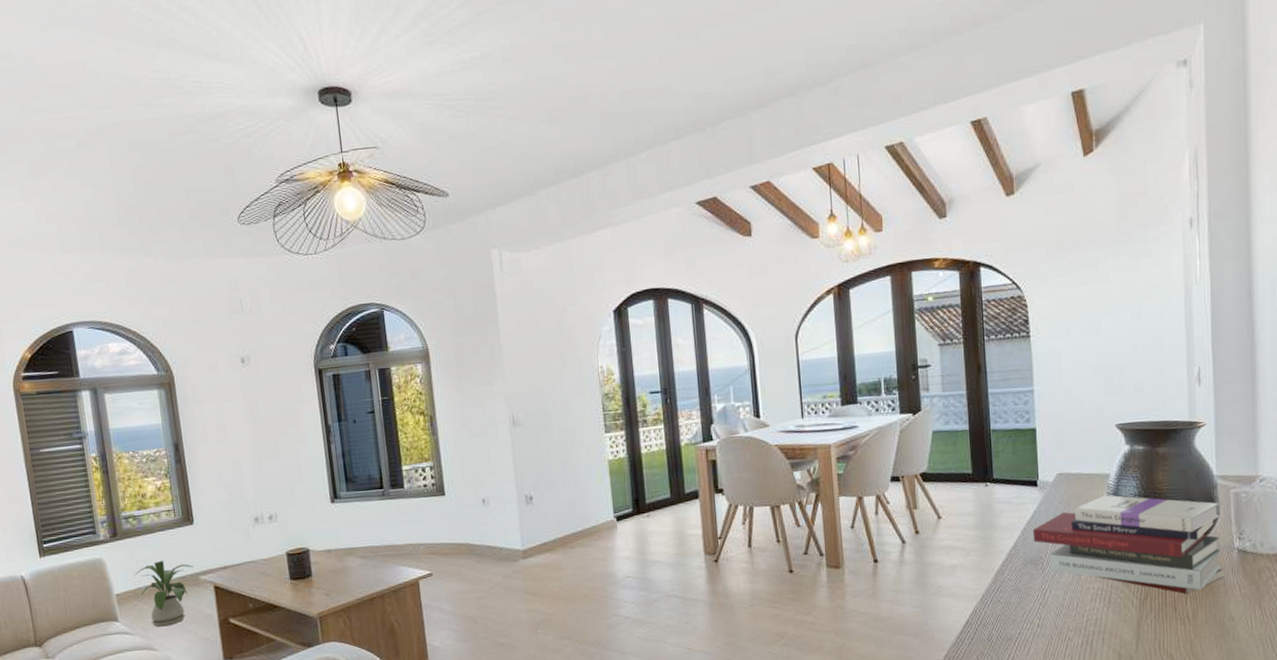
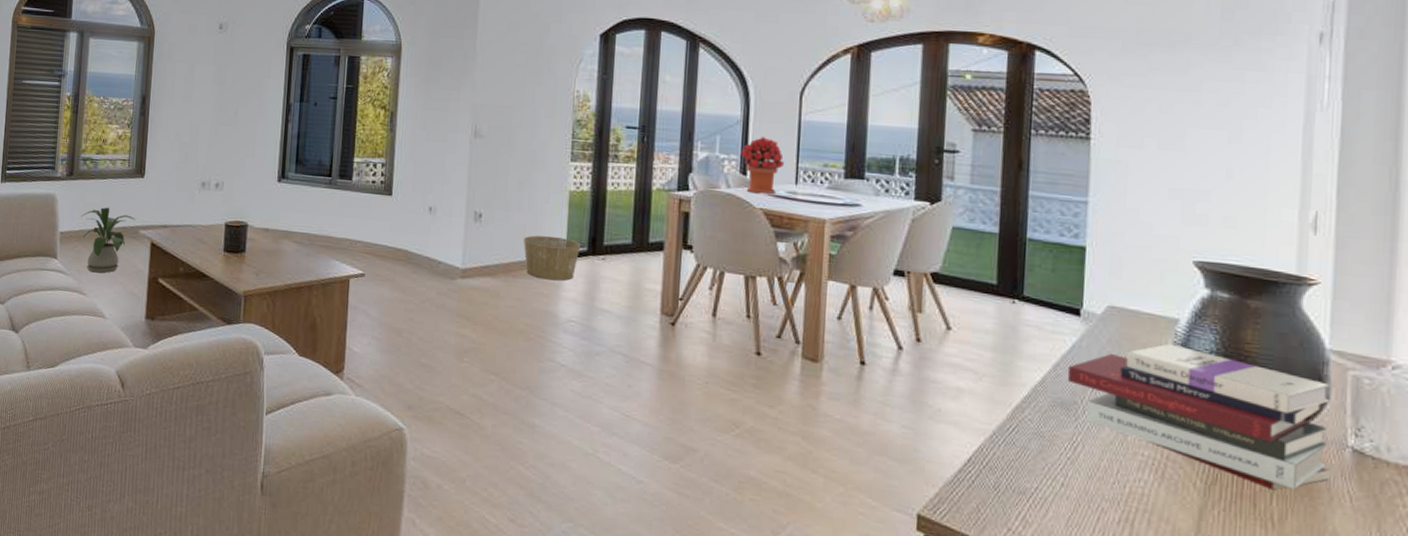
basket: none [574,504,626,545] -> present [524,235,580,281]
bouquet: none [752,381,791,433] -> present [741,137,785,195]

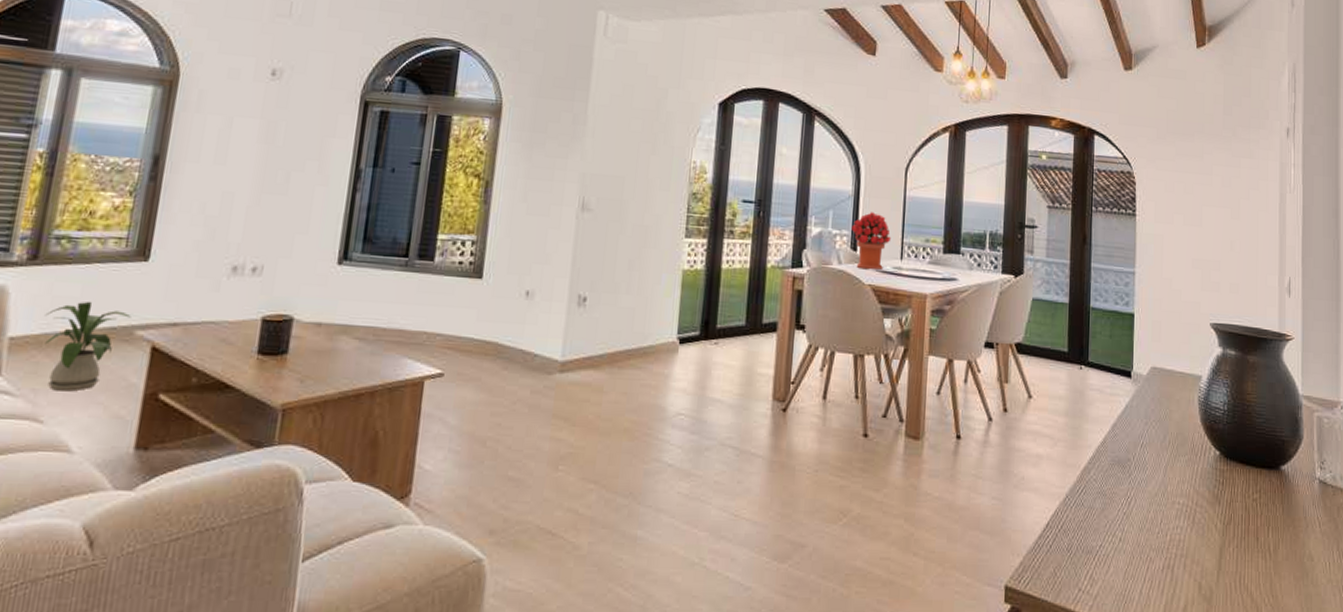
basket: present [524,235,580,281] -> none [632,320,692,370]
books: present [1067,343,1331,490] -> none [1122,398,1305,524]

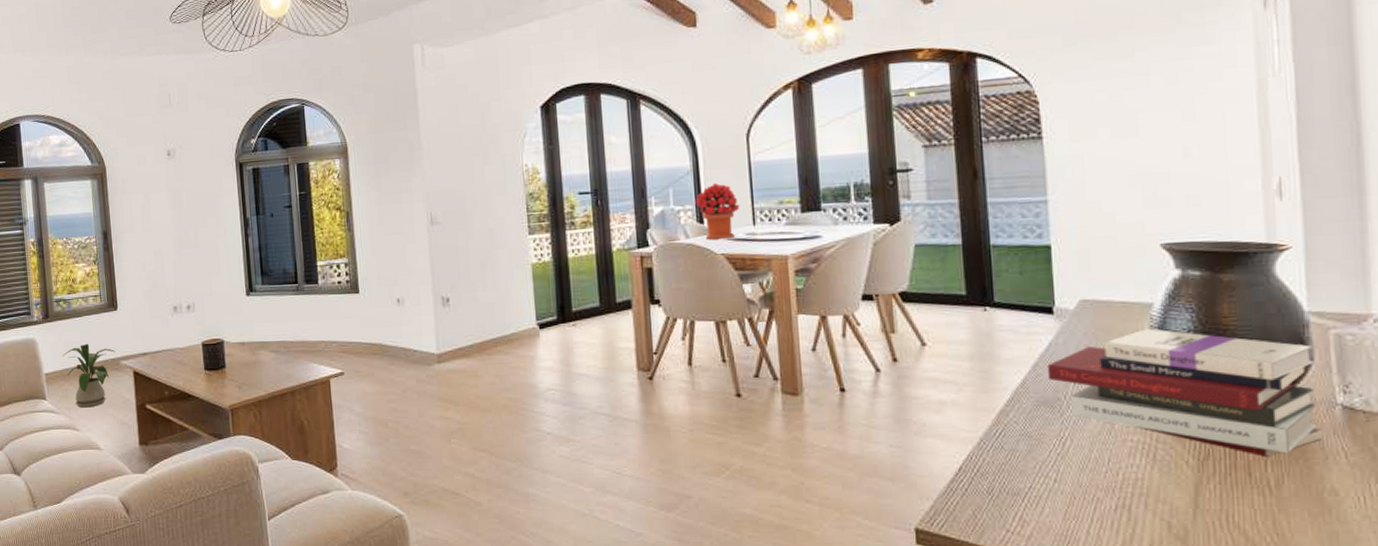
books: none [1122,398,1305,524] -> present [1047,328,1322,457]

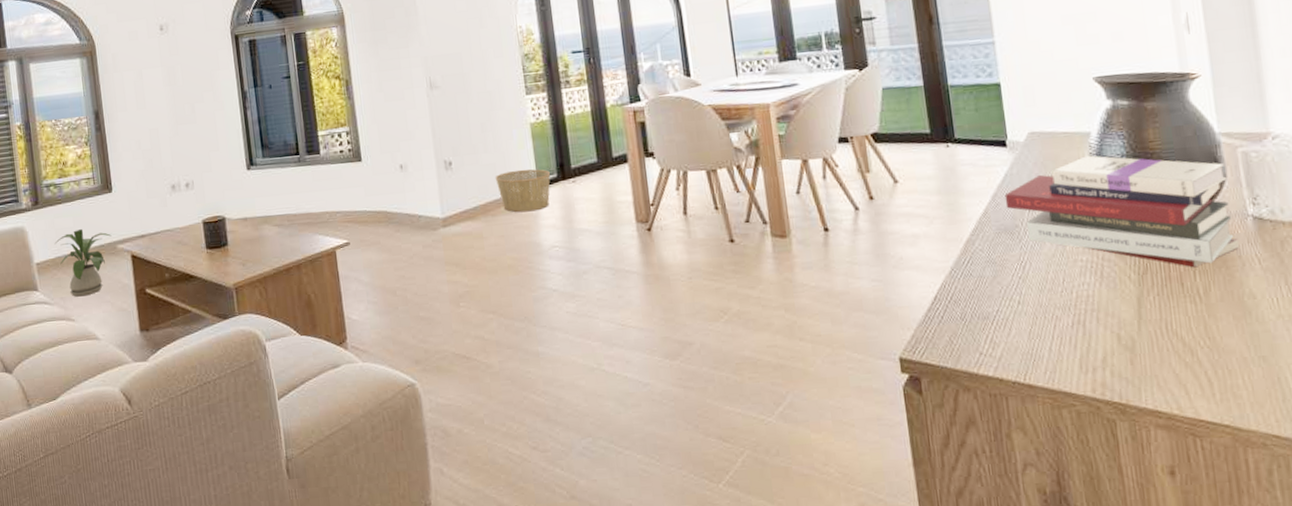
basket: none [494,310,550,353] -> present [496,169,550,213]
bouquet: present [695,183,740,240] -> none [681,37,723,92]

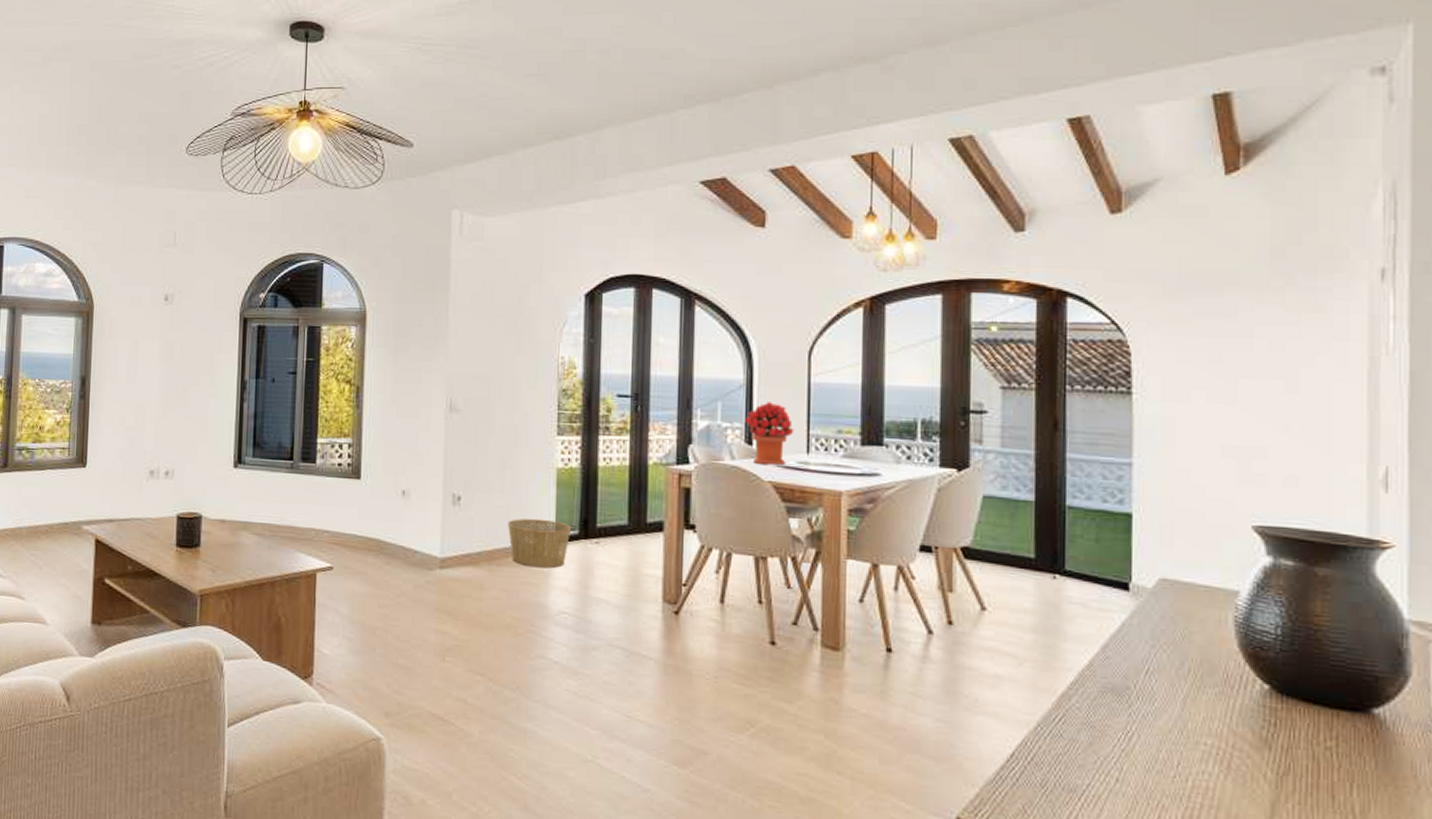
house plant: present [54,228,112,297] -> none [17,501,78,575]
bouquet: none [681,37,723,92] -> present [745,402,794,466]
books: present [1004,155,1239,268] -> none [1117,619,1415,779]

